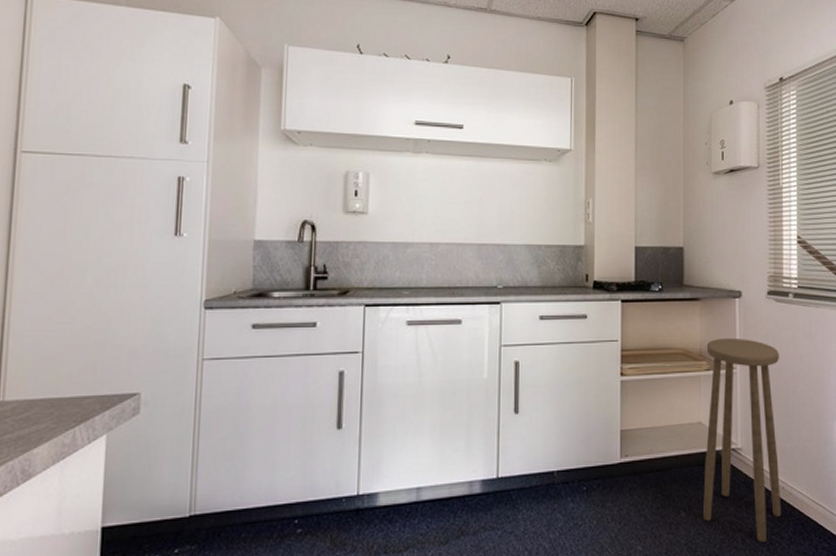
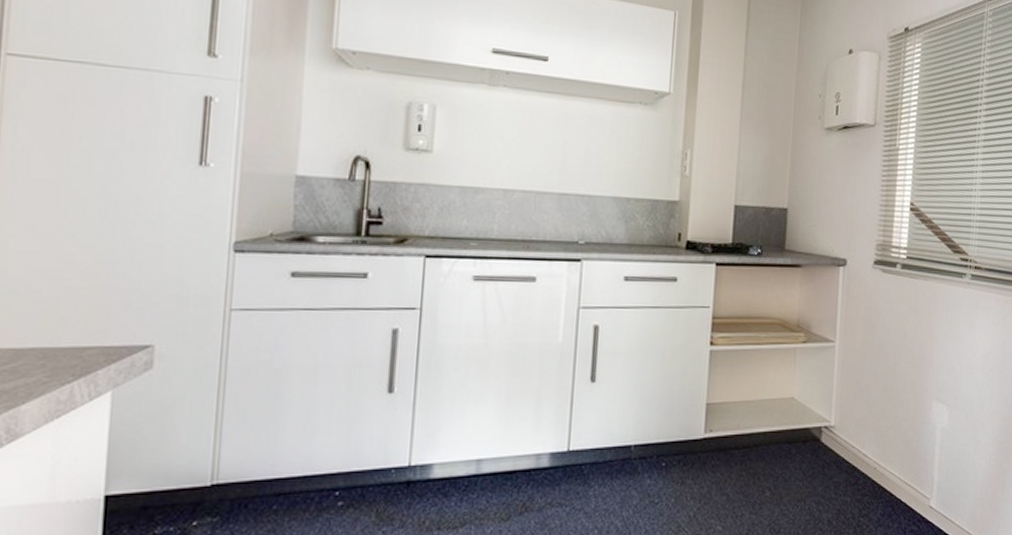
stool: present [703,337,782,543] -> none [789,308,882,525]

